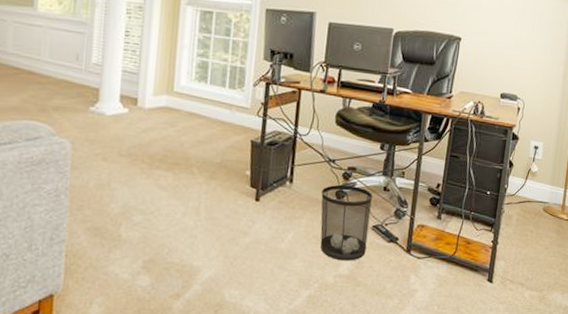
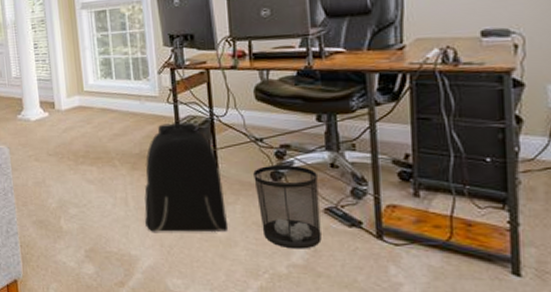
backpack: none [212,136,294,245] -> present [144,122,227,233]

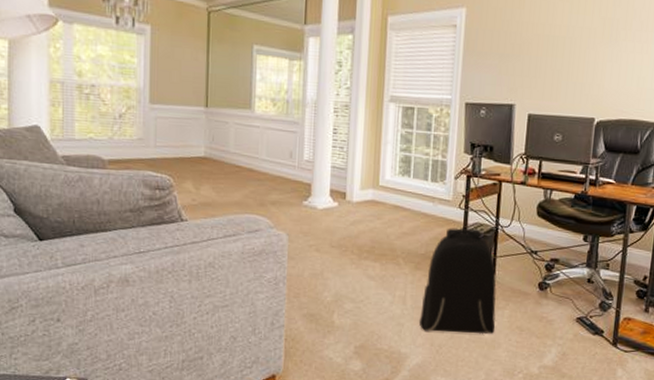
waste bin: present [253,164,322,249] -> none [523,276,576,353]

